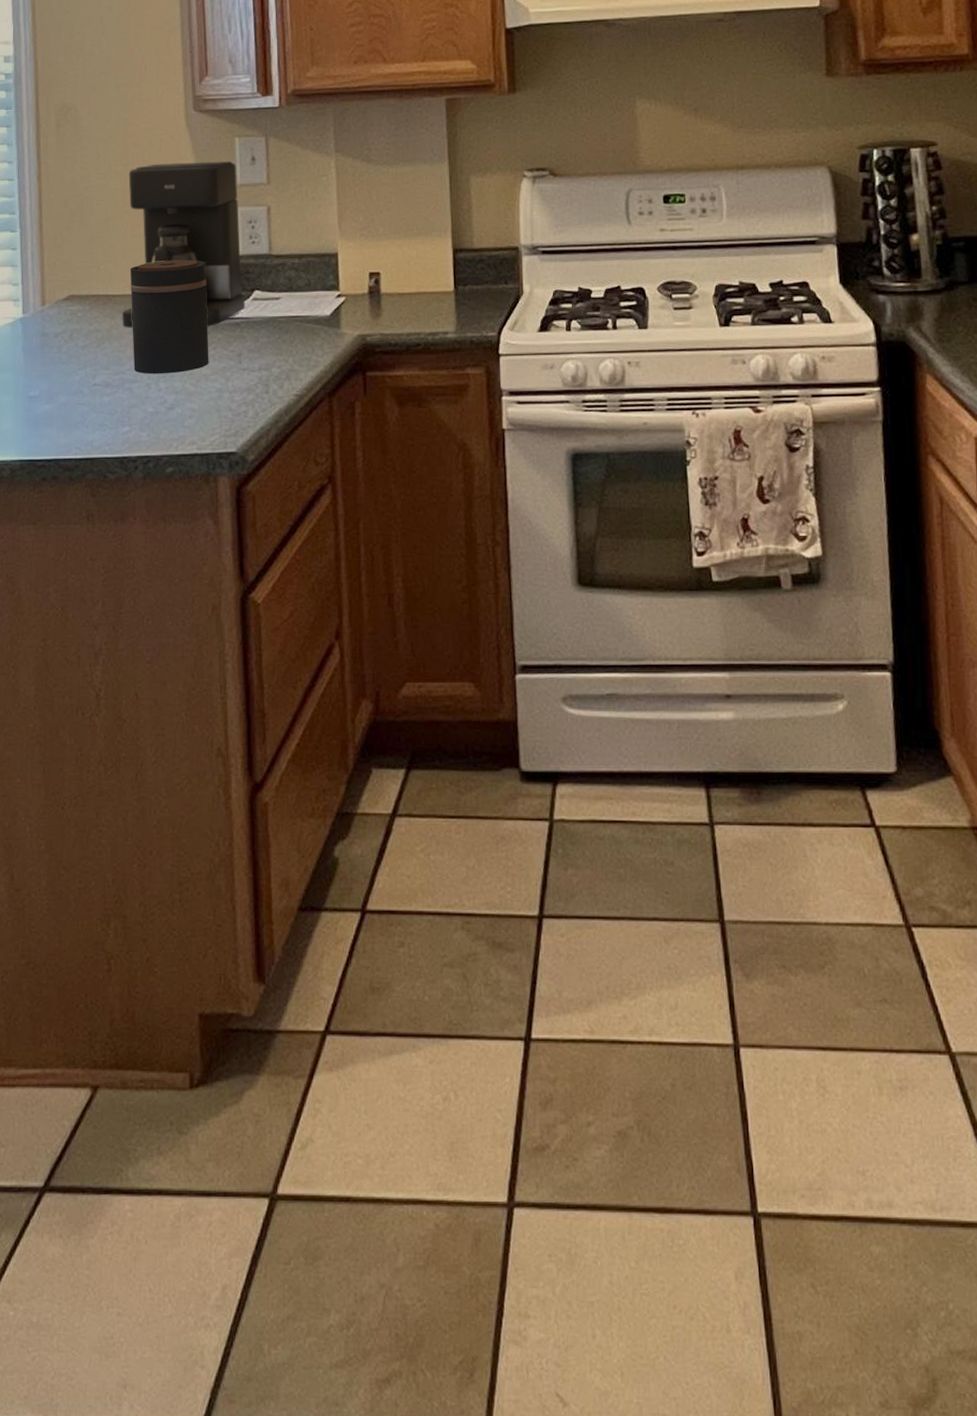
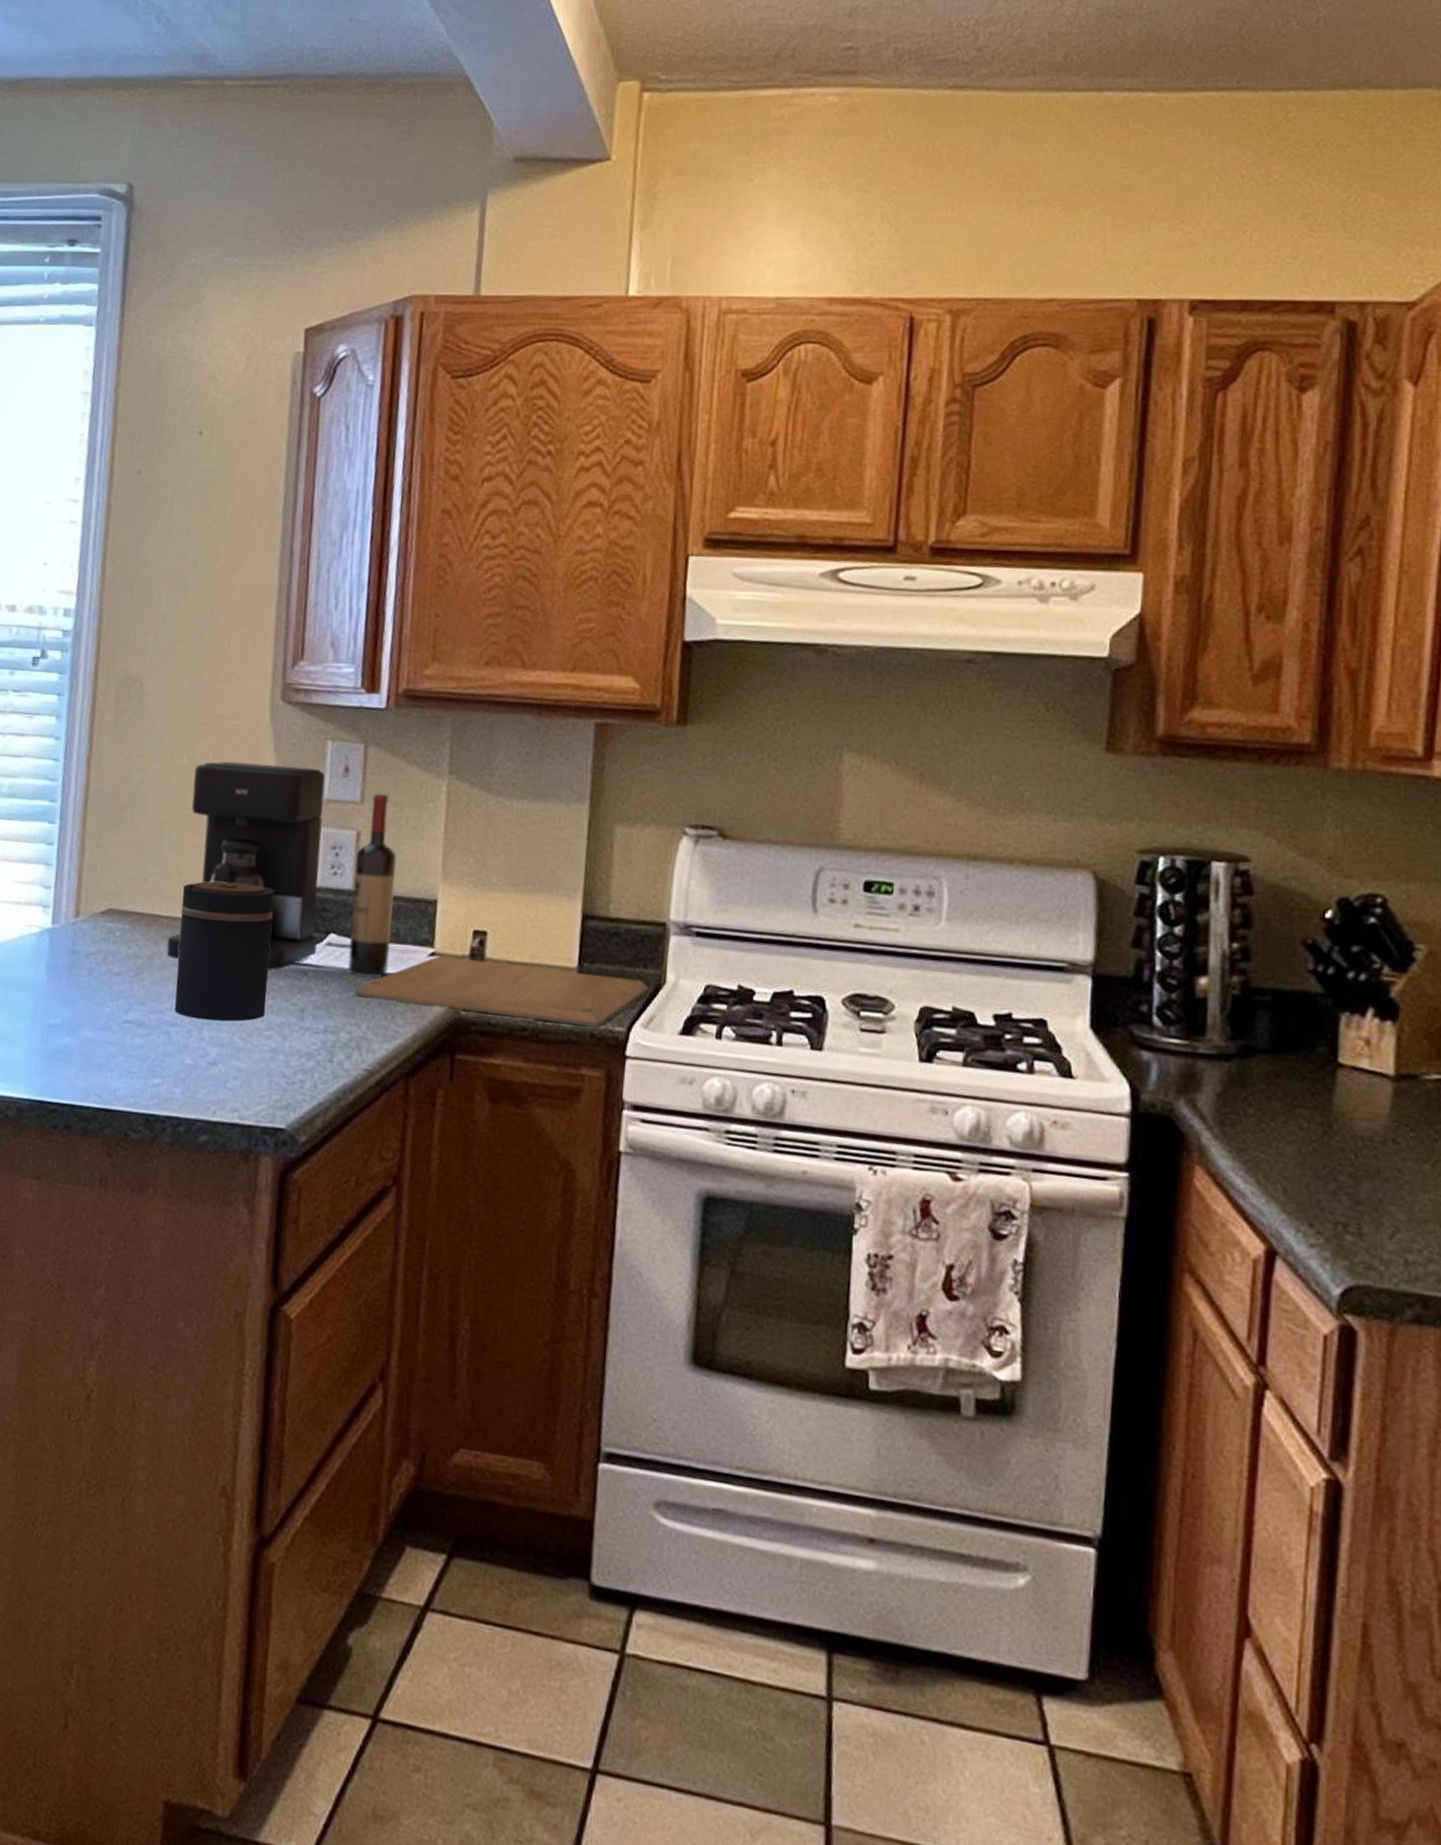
wine bottle: none [269,175,305,321] -> present [347,794,397,977]
chopping board: none [280,294,512,338] -> present [354,956,650,1028]

